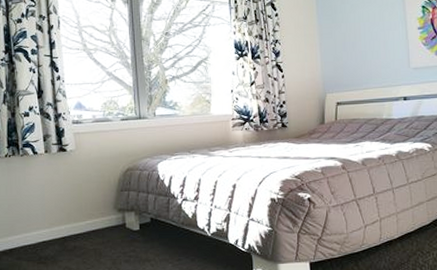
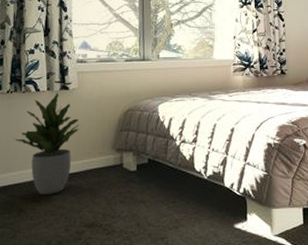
potted plant: none [16,155,80,256] -> present [14,92,80,194]

